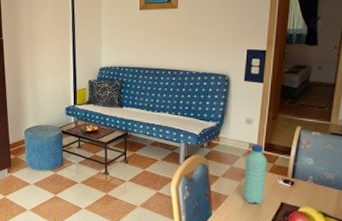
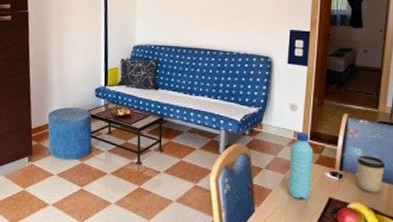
cup: none [307,164,336,198] -> present [357,155,386,193]

